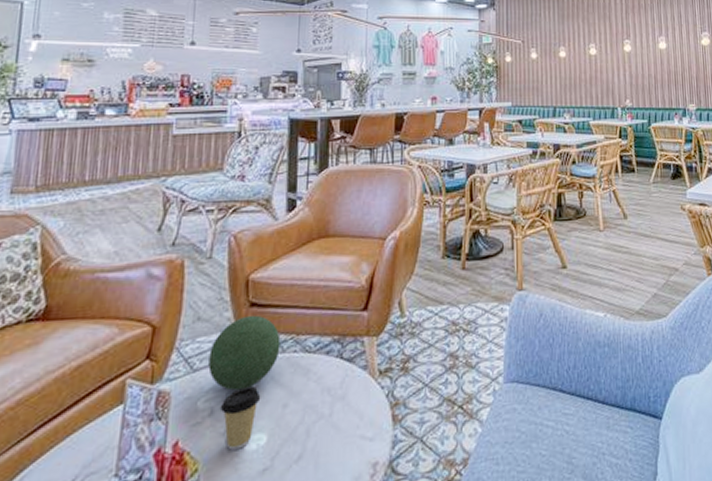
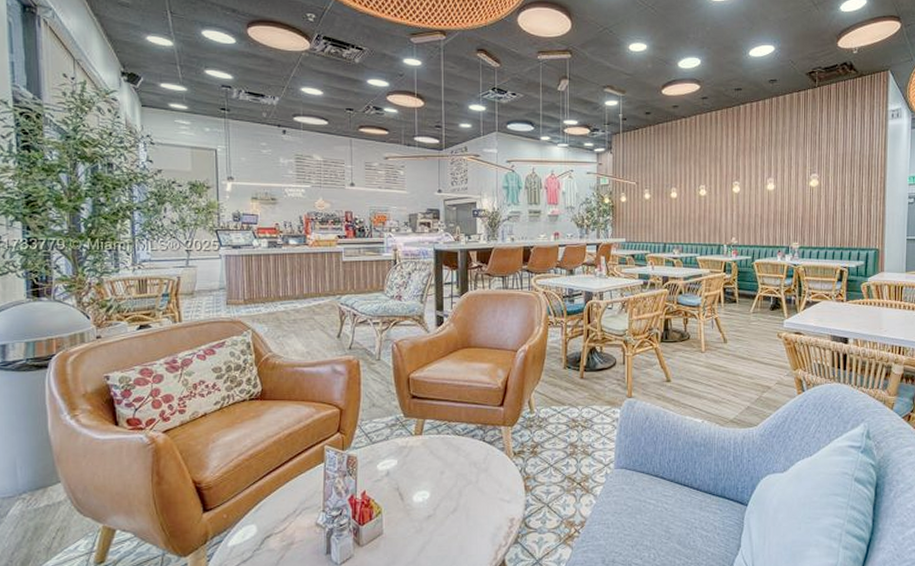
decorative orb: present [208,315,281,391] -> none [383,405,436,459]
coffee cup: present [220,385,261,450] -> none [394,456,424,501]

